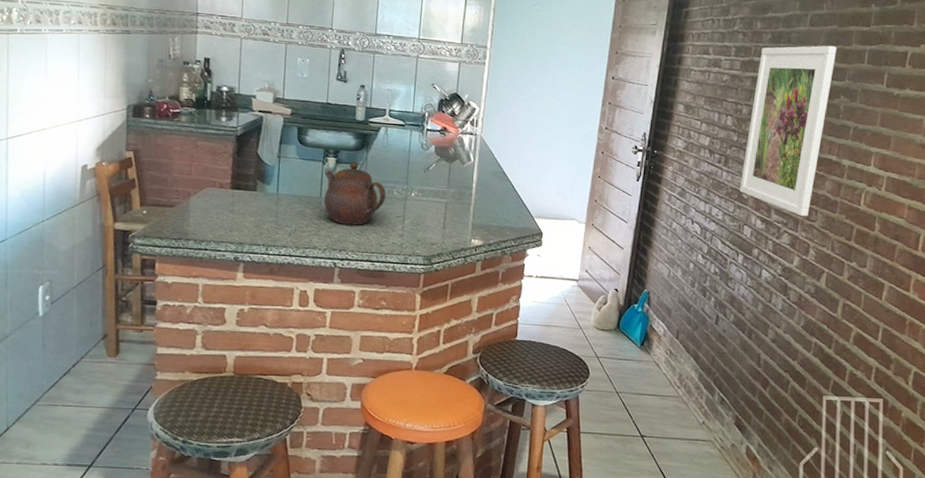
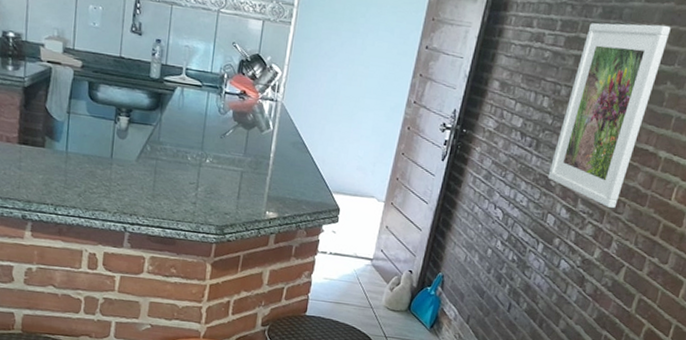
teapot: present [324,161,386,225] -> none [114,122,180,190]

